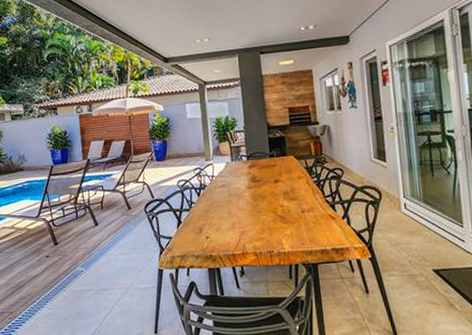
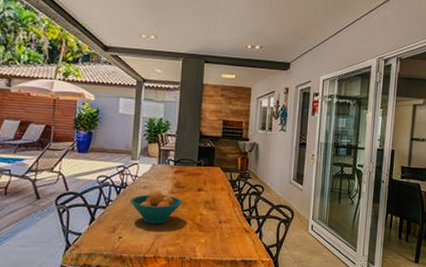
fruit bowl: none [210,188,262,221] -> present [129,191,183,224]

